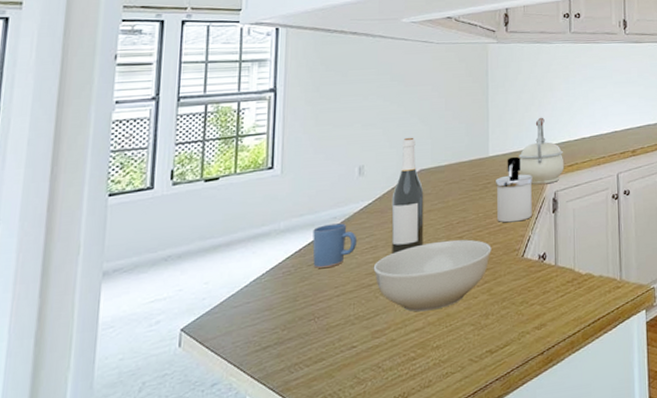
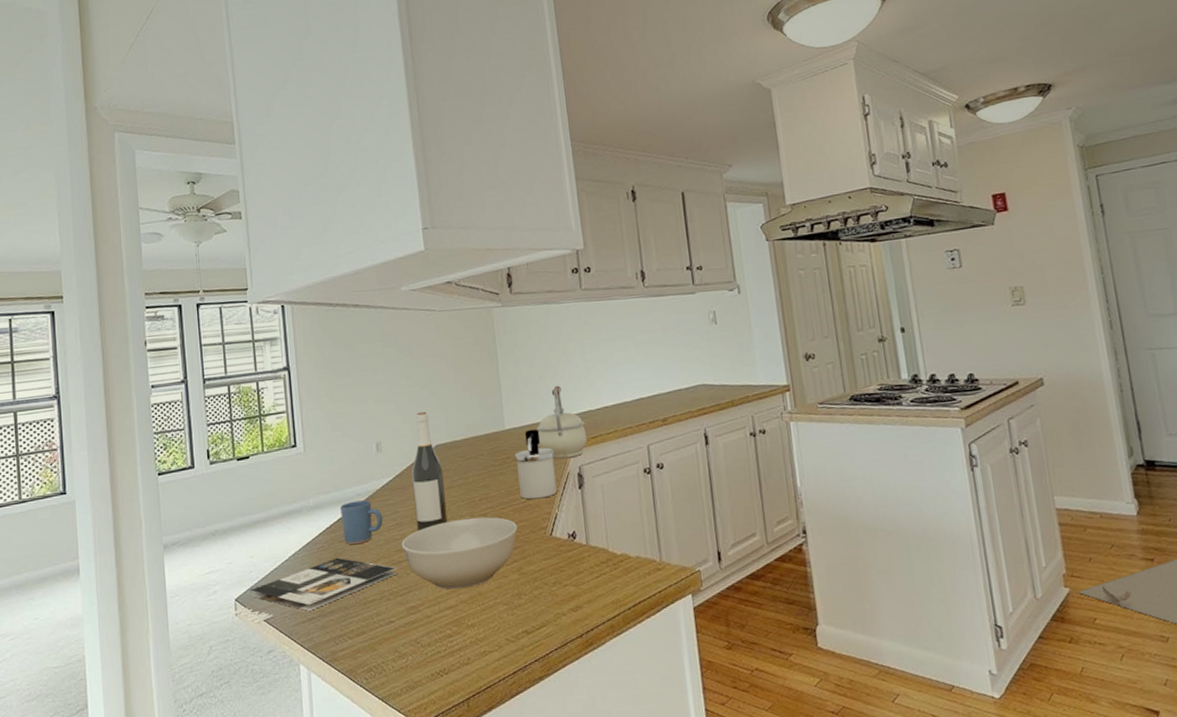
magazine: none [172,281,366,355] -> present [230,557,397,624]

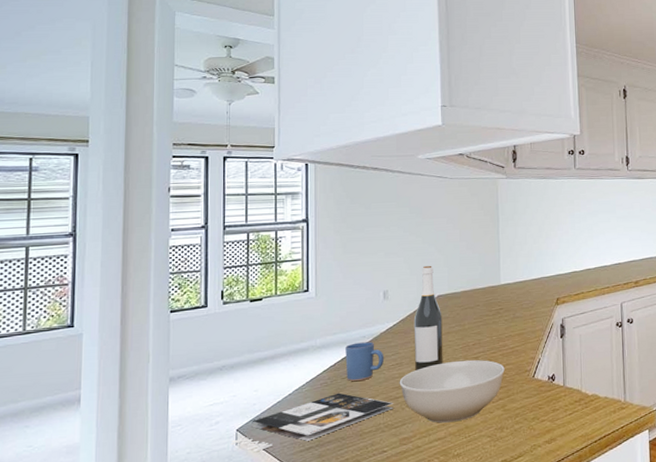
soap dispenser: present [515,428,557,500] -> none [507,285,541,346]
kettle: present [537,385,588,460] -> none [528,249,571,312]

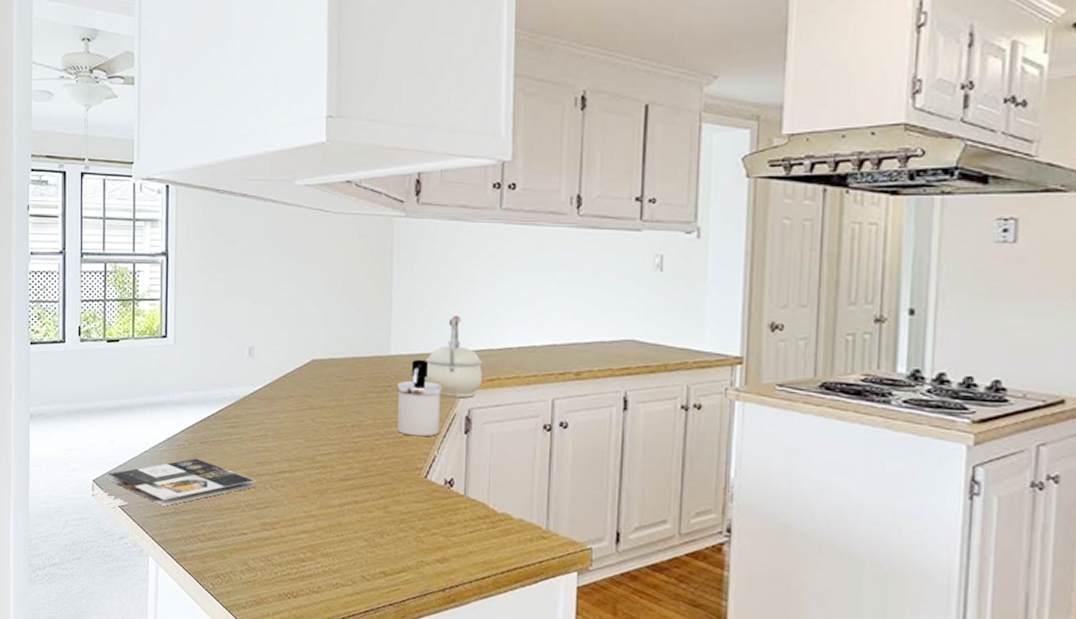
mug: present [345,342,385,382] -> none [204,404,248,449]
bowl: present [399,359,505,423] -> none [263,442,390,516]
wine bottle: present [413,265,443,371] -> none [281,321,316,447]
soap dispenser: none [507,285,541,346] -> present [397,359,442,437]
kettle: none [528,249,571,312] -> present [424,315,483,399]

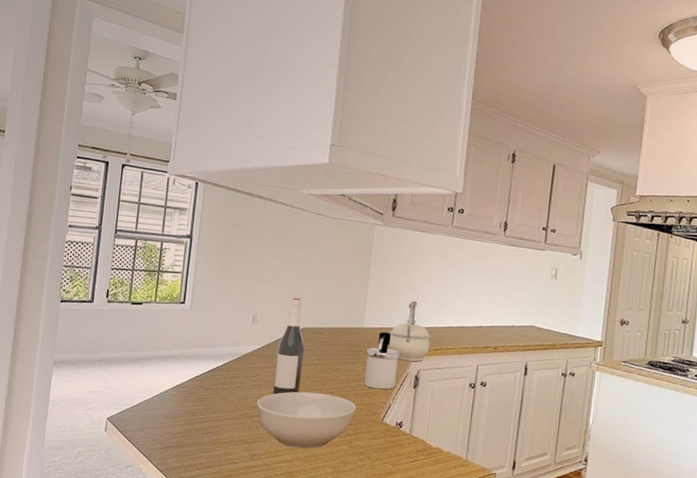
magazine: present [87,458,256,508] -> none [100,401,249,442]
bowl: none [263,442,390,516] -> present [256,391,356,449]
wine bottle: none [281,321,316,447] -> present [272,297,305,395]

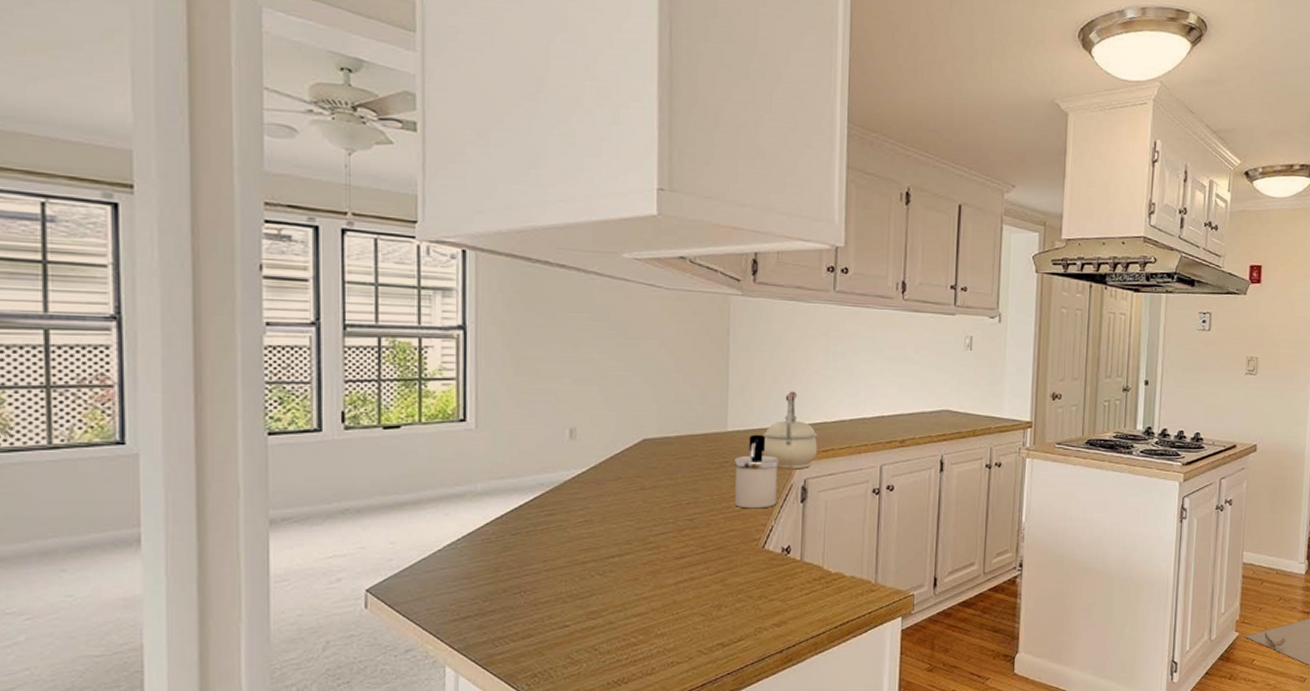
bowl: present [256,391,356,449] -> none [588,522,727,596]
wine bottle: present [272,297,305,395] -> none [608,400,648,530]

